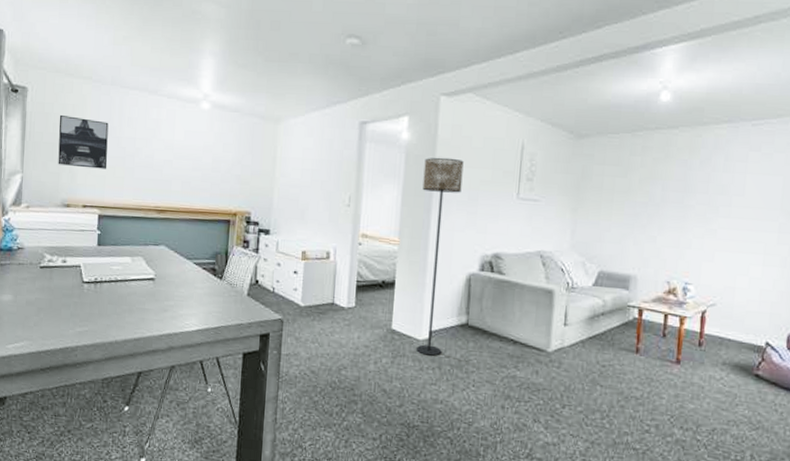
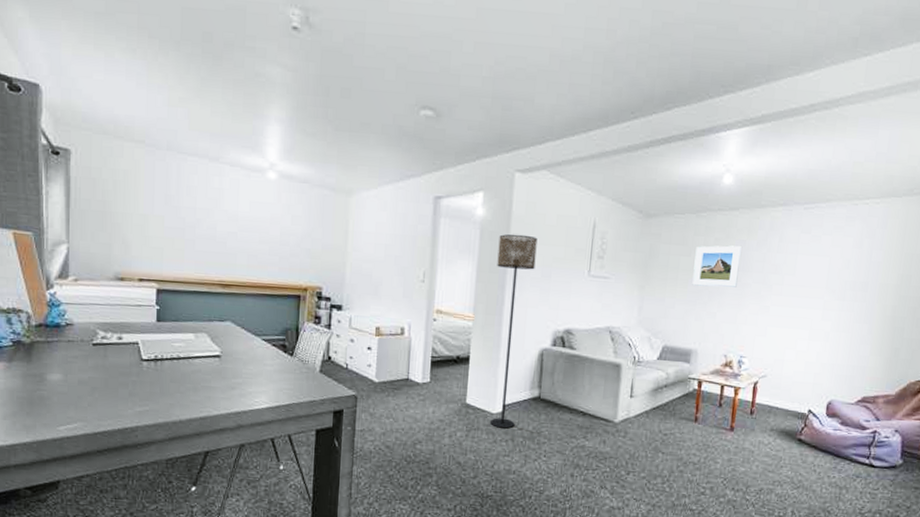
wall art: present [58,114,109,169] -> none [108,180,165,241]
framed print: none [629,165,683,210] -> present [692,245,742,287]

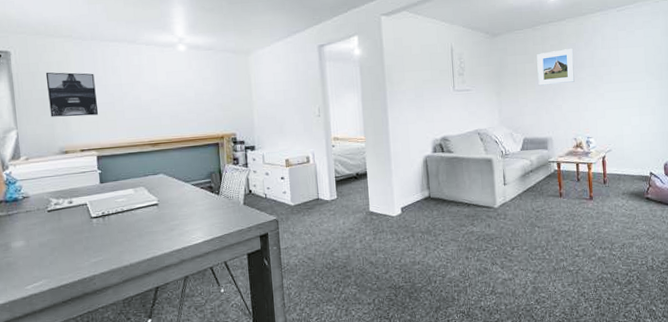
wall art: none [108,180,165,241] -> present [45,72,99,117]
floor lamp: present [489,234,538,429] -> none [376,65,413,228]

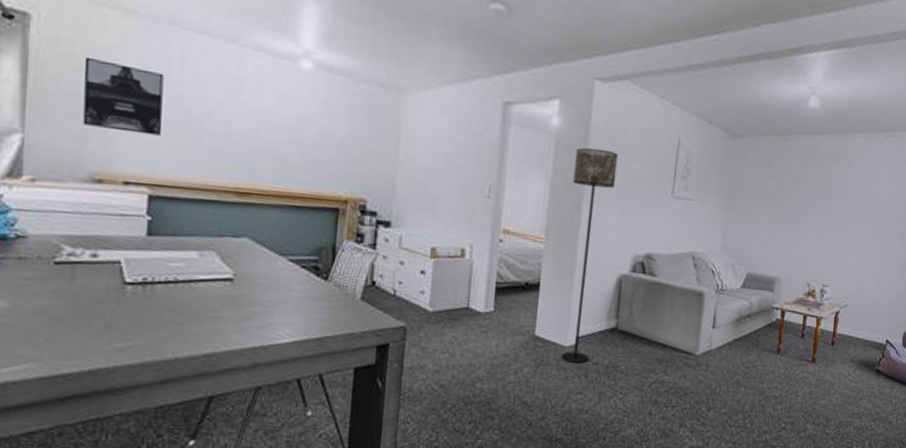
floor lamp: none [376,65,413,228] -> present [561,148,618,363]
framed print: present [537,49,575,86] -> none [777,169,826,214]

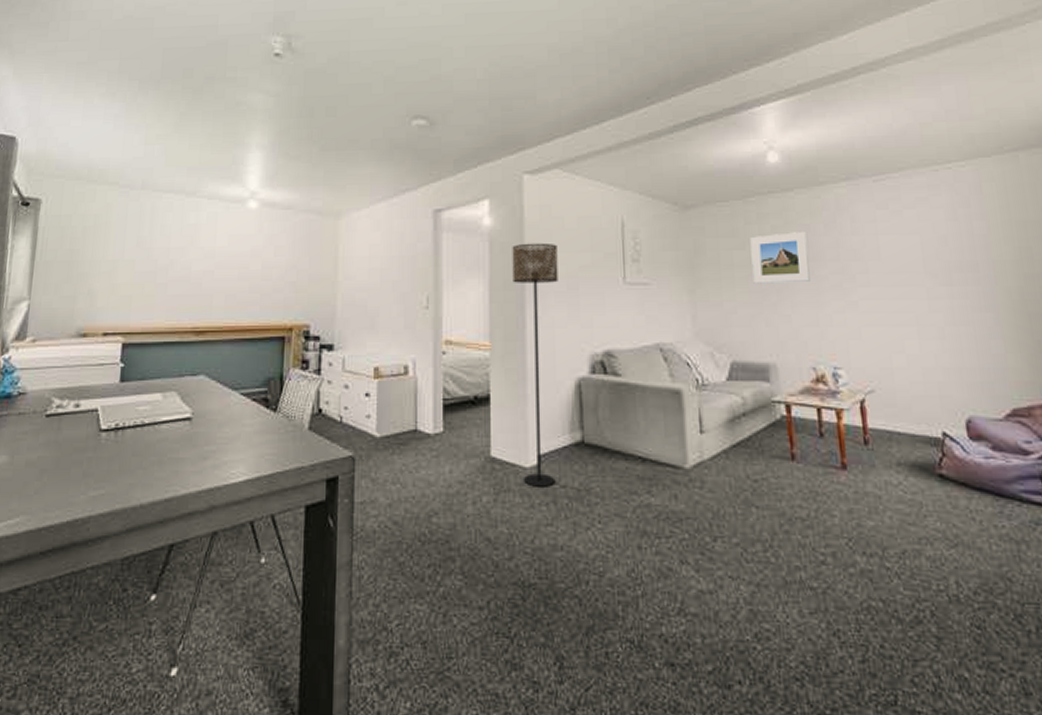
wall art: present [83,56,164,136] -> none [74,227,137,288]
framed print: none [777,169,826,214] -> present [750,232,810,284]

